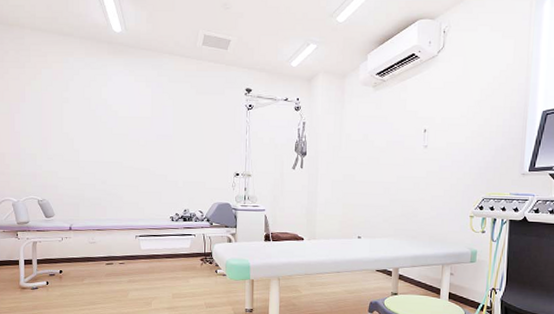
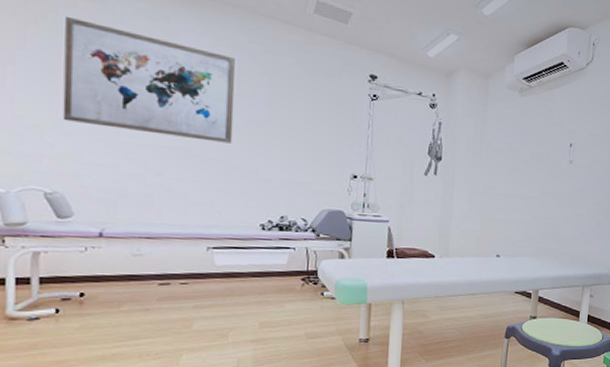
wall art: none [46,75,150,155] -> present [62,15,236,144]

